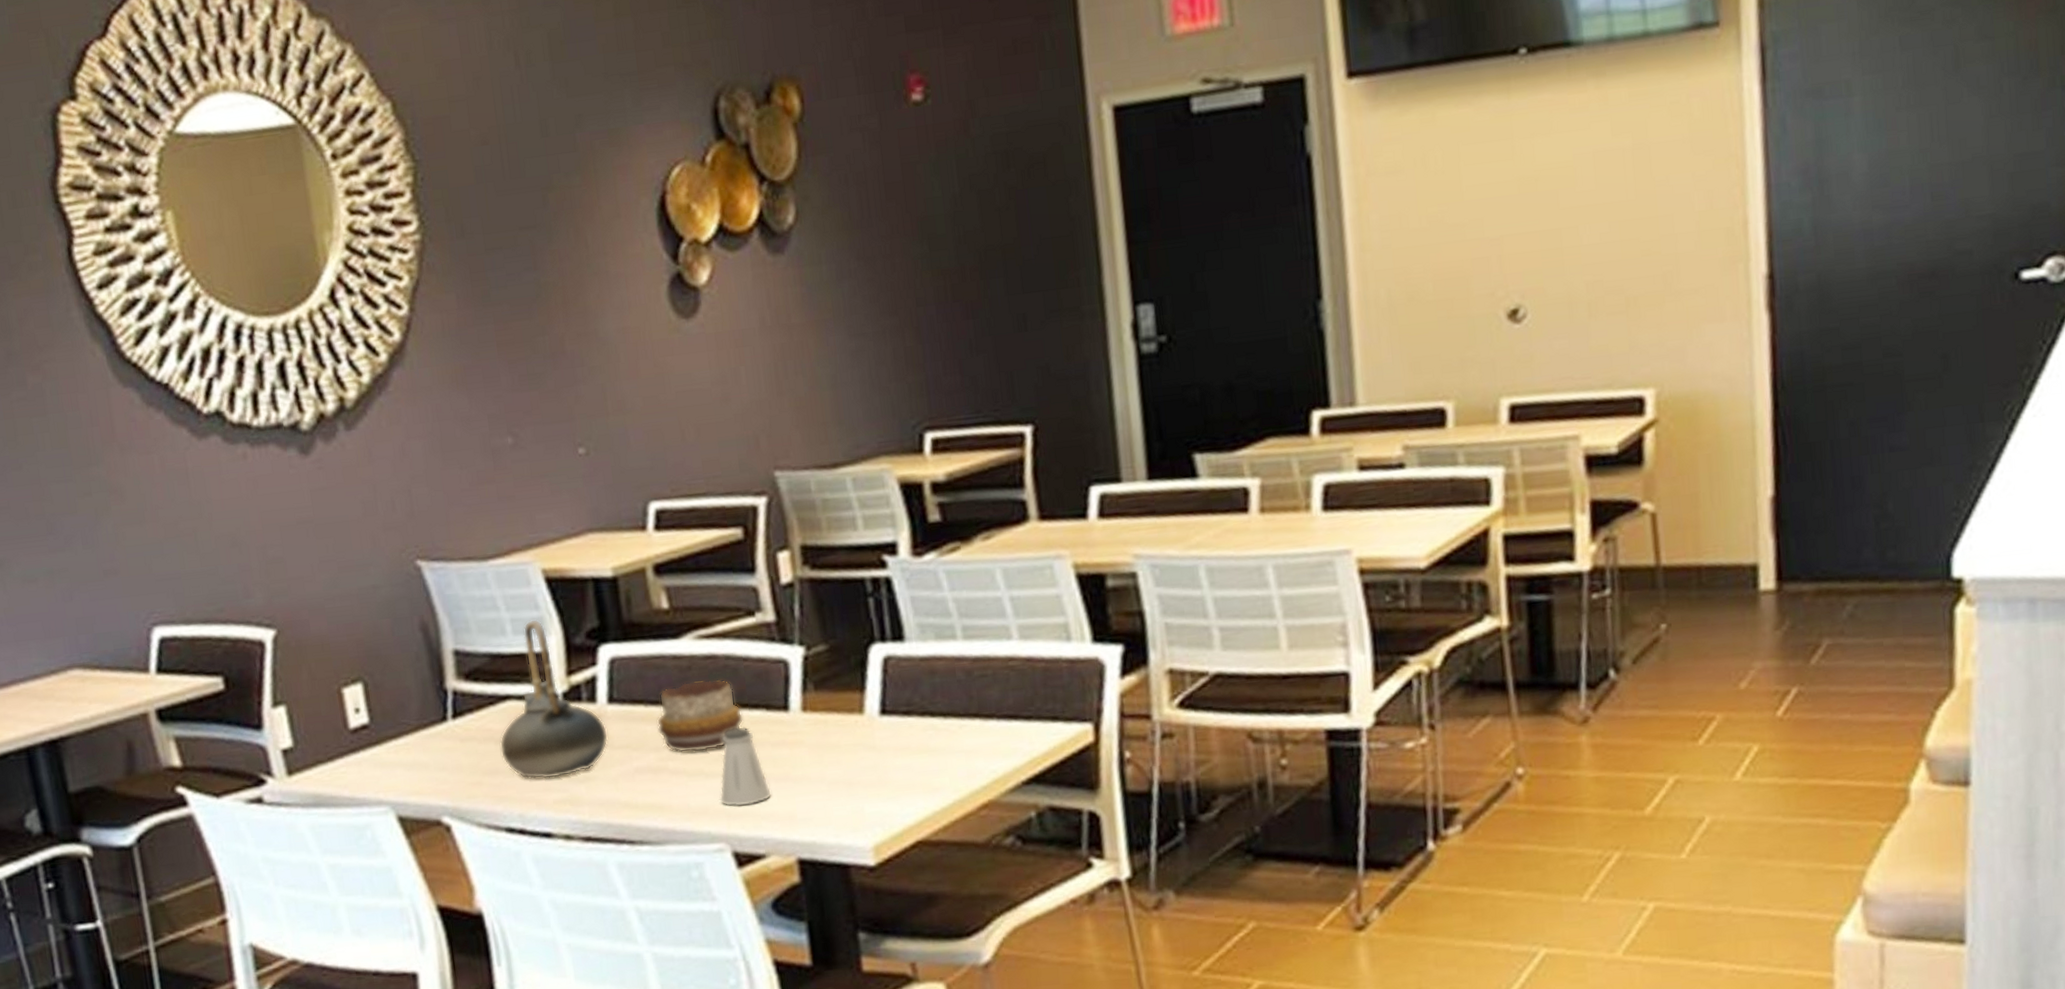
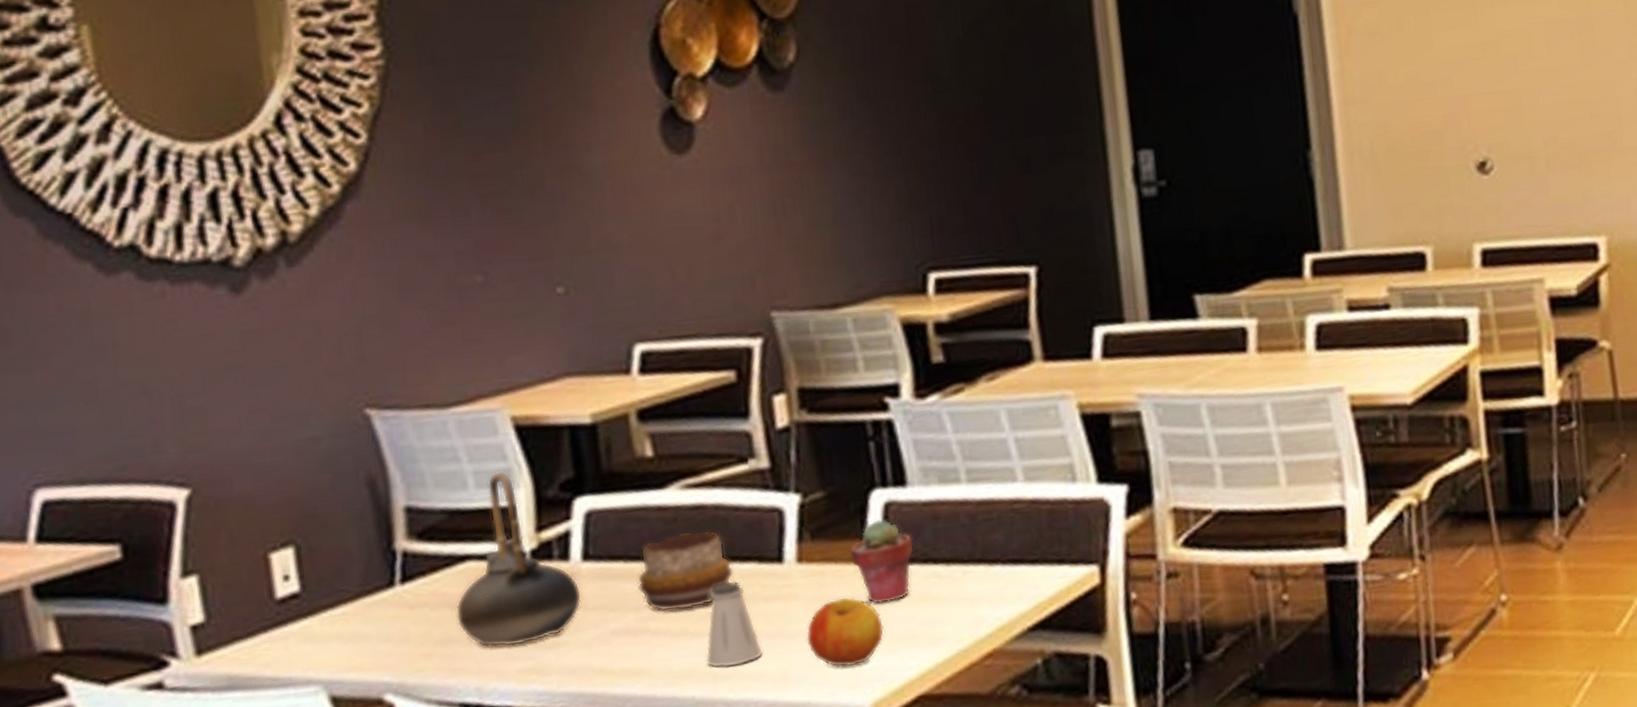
apple: none [811,745,884,811] -> present [806,597,884,667]
potted succulent: none [850,673,912,754] -> present [849,519,914,605]

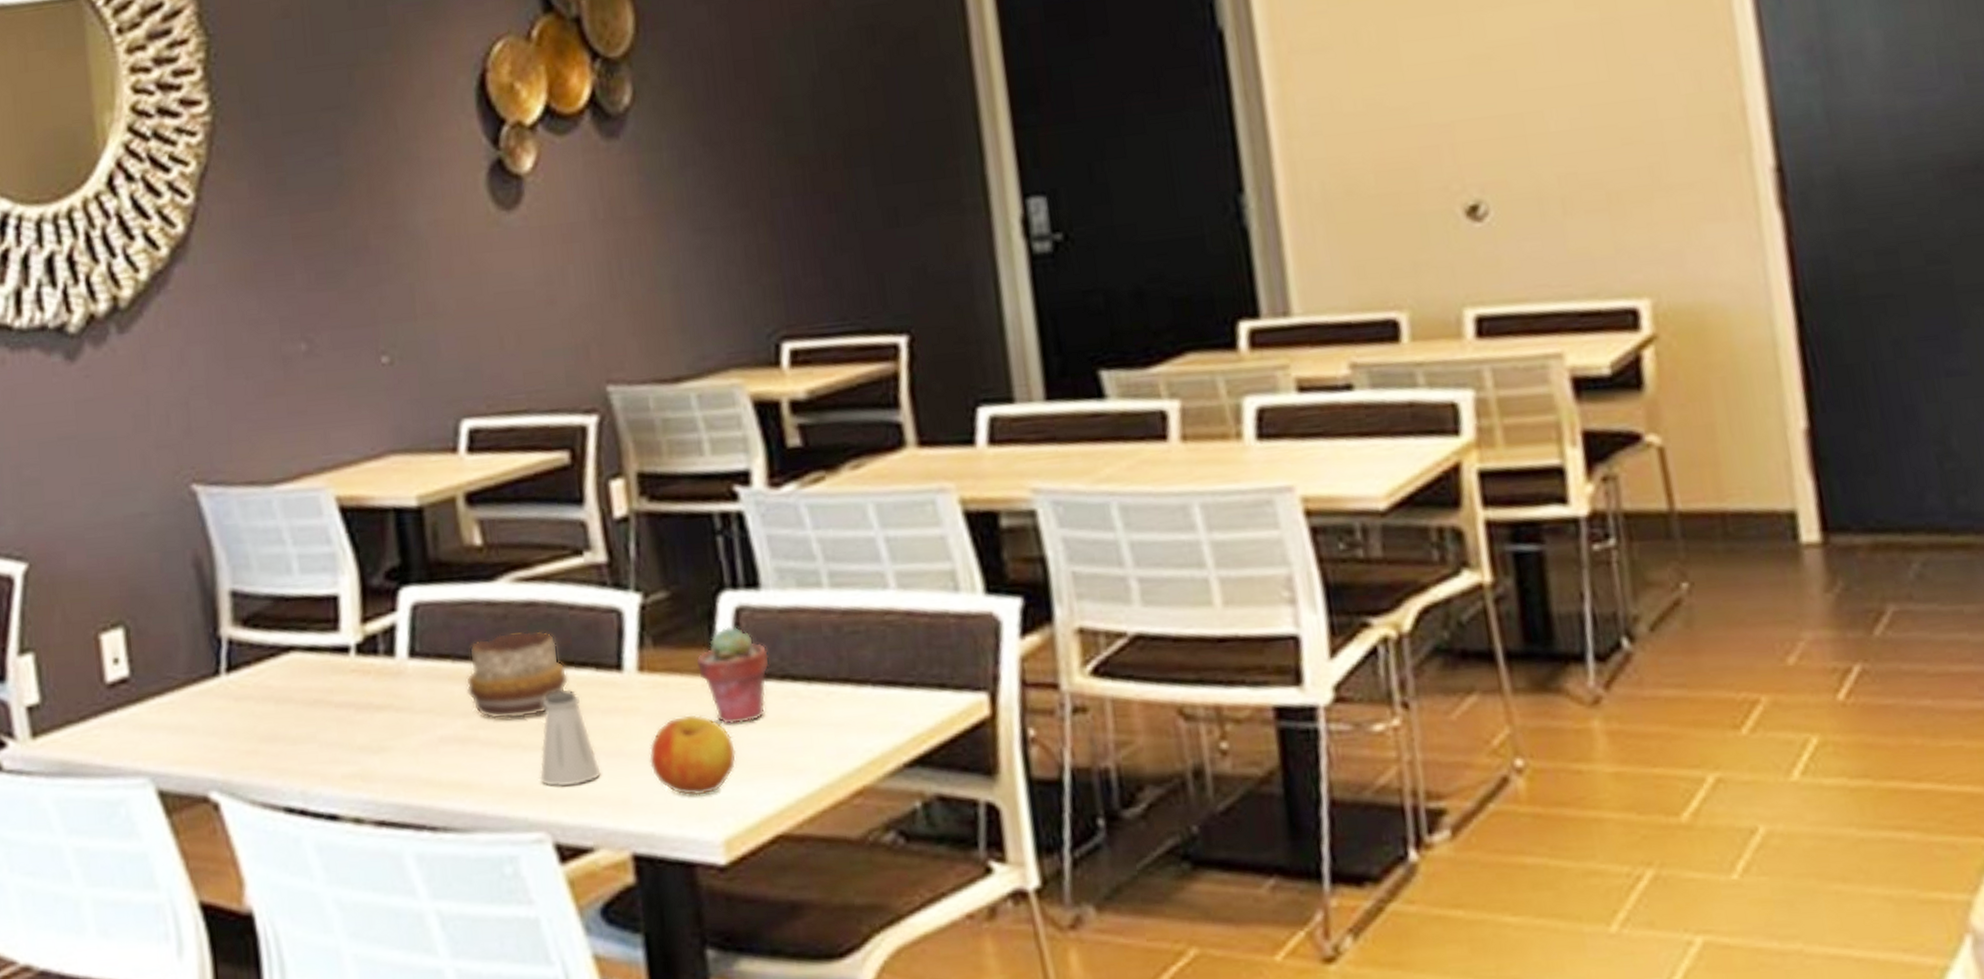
teapot: present [455,471,582,648] -> none [280,556,409,748]

